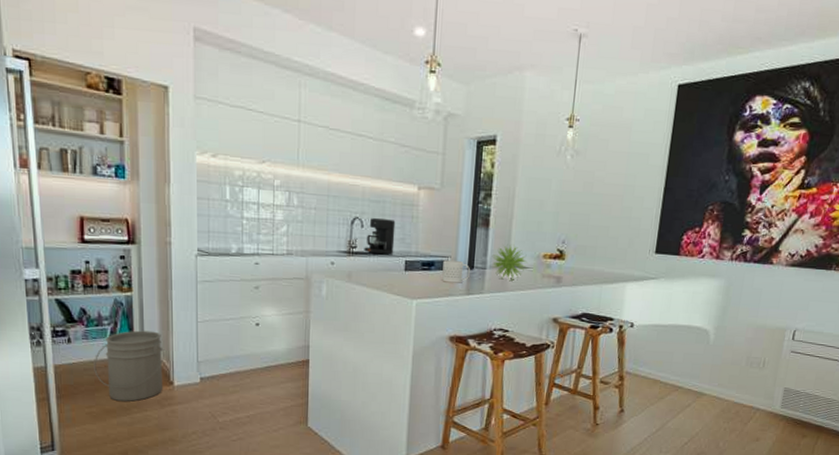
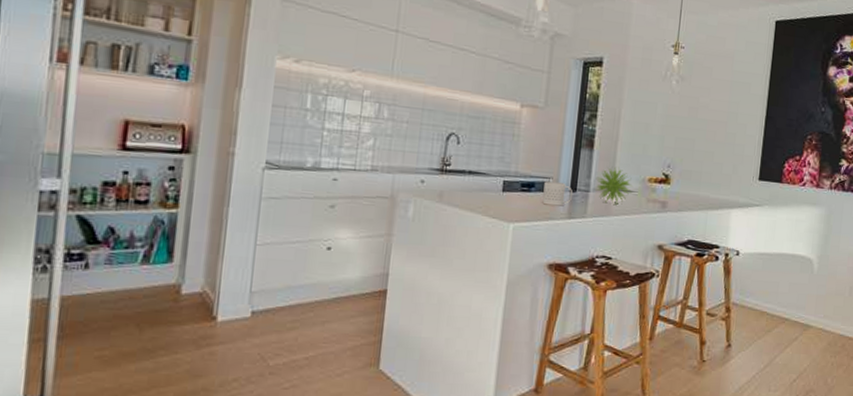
bucket: present [94,330,164,402] -> none [114,254,210,342]
coffee maker: present [364,218,396,255] -> none [459,135,495,174]

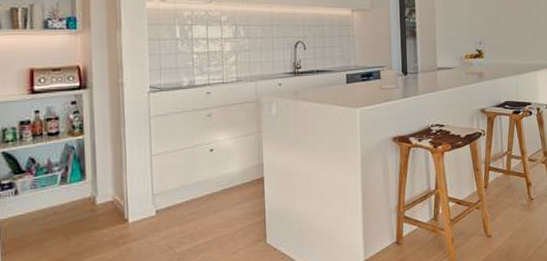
plant: present [595,166,632,204] -> none [421,49,453,81]

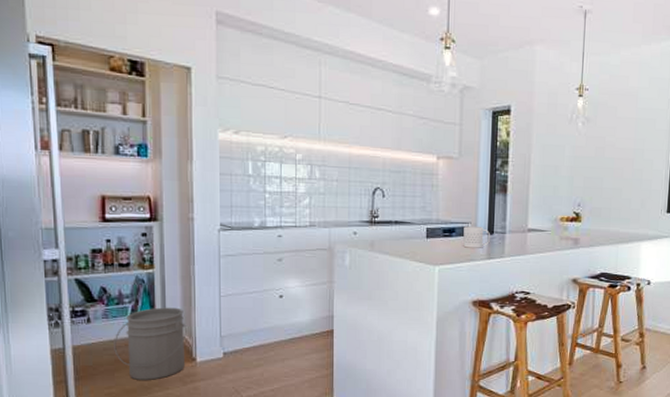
bucket: none [42,171,118,248] -> present [114,307,187,380]

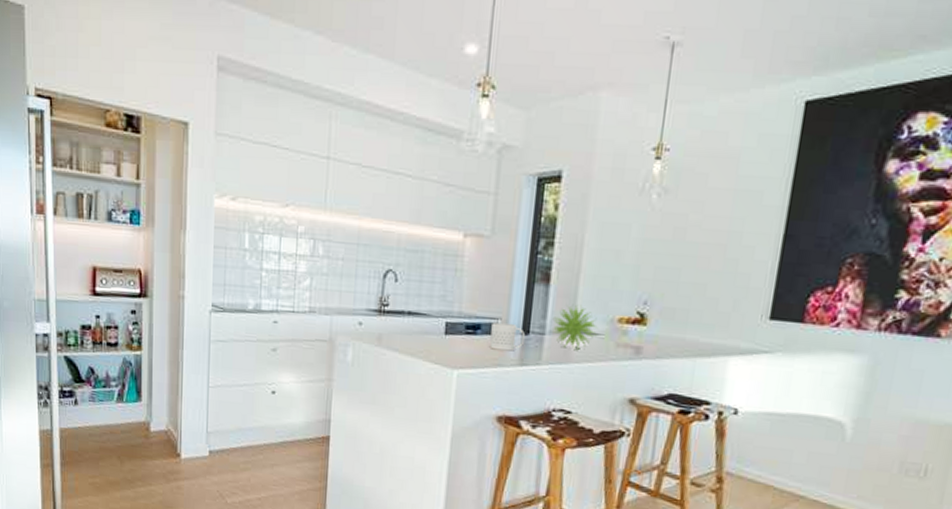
bucket: present [114,307,187,380] -> none [99,394,172,474]
plant: none [511,208,545,244] -> present [552,304,598,350]

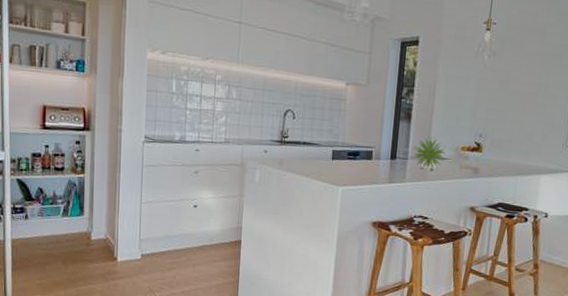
mug: present [490,323,525,351] -> none [366,150,393,172]

